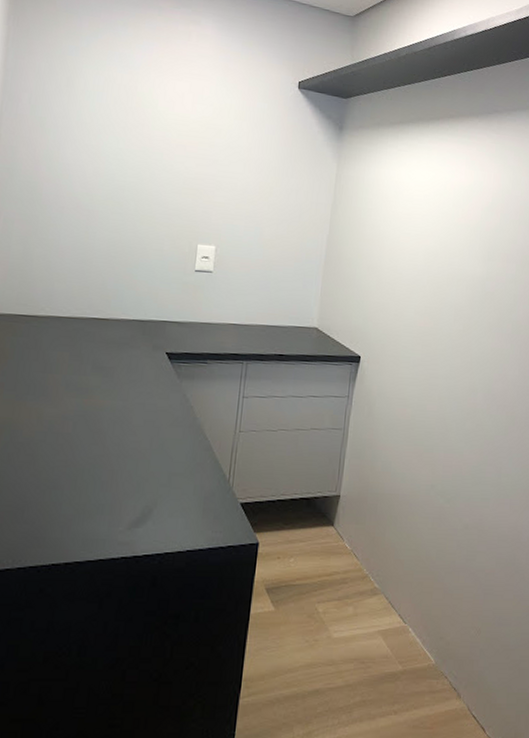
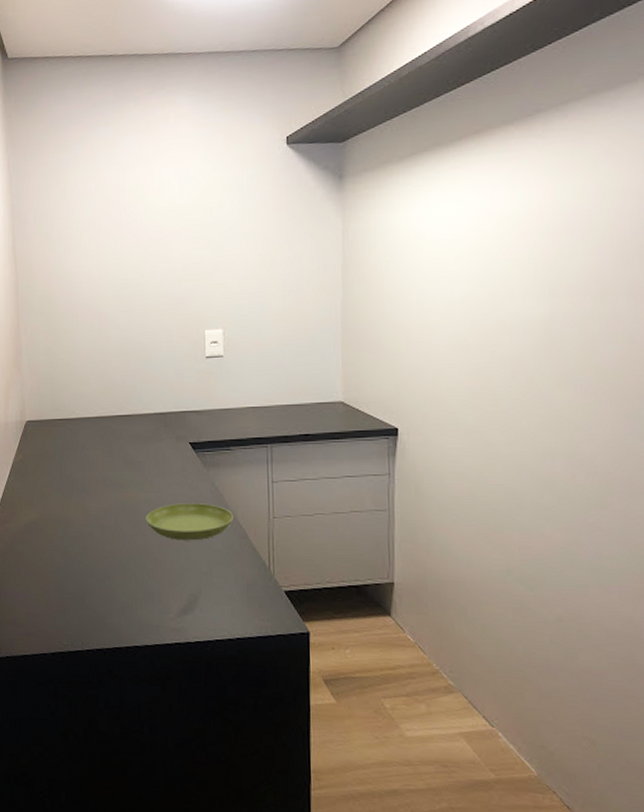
saucer: none [107,413,200,452] -> present [145,503,233,541]

